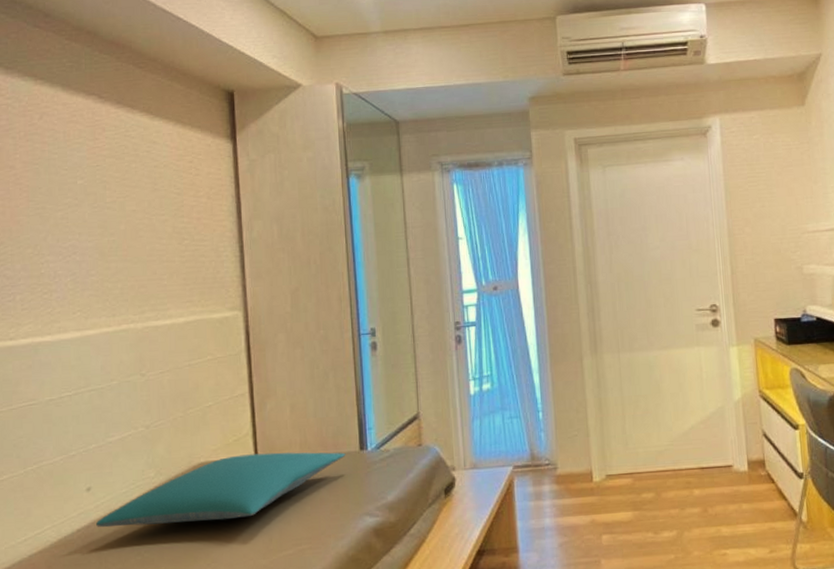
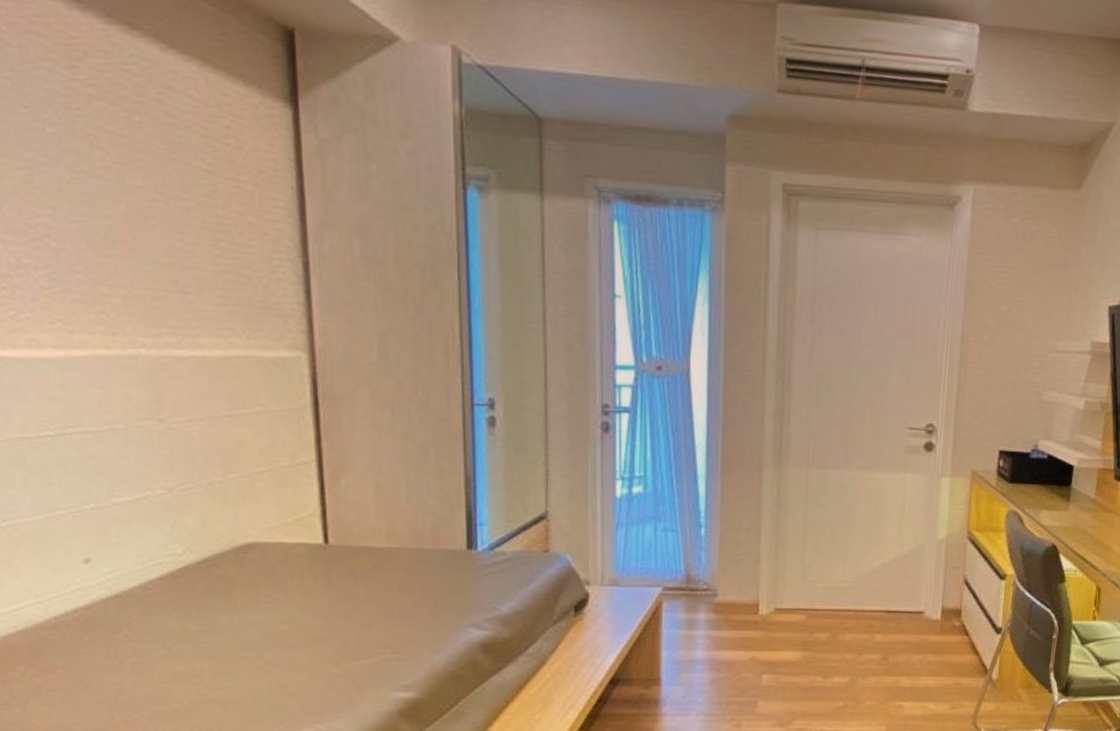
pillow: present [96,452,346,528] -> none [100,538,448,616]

